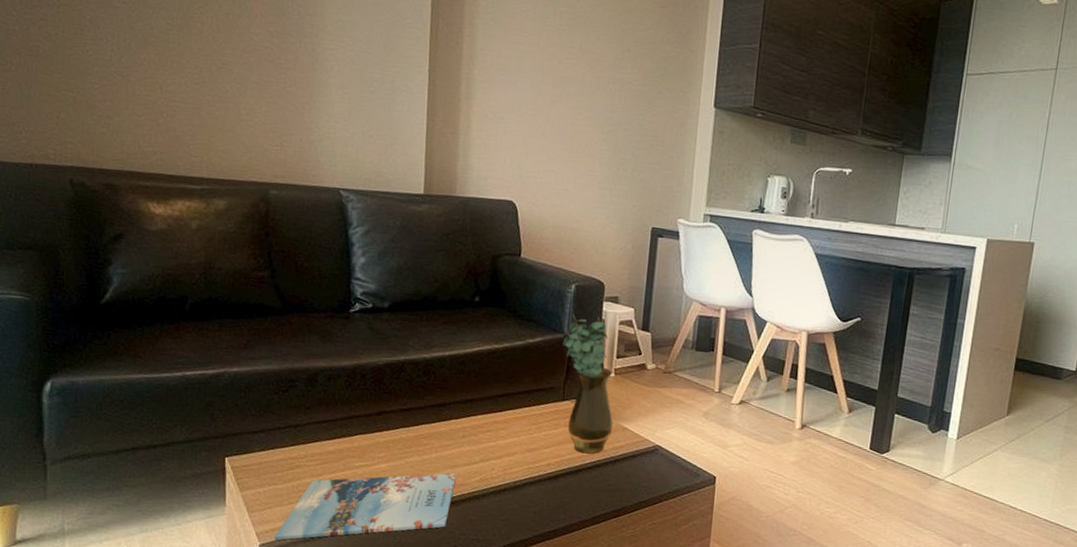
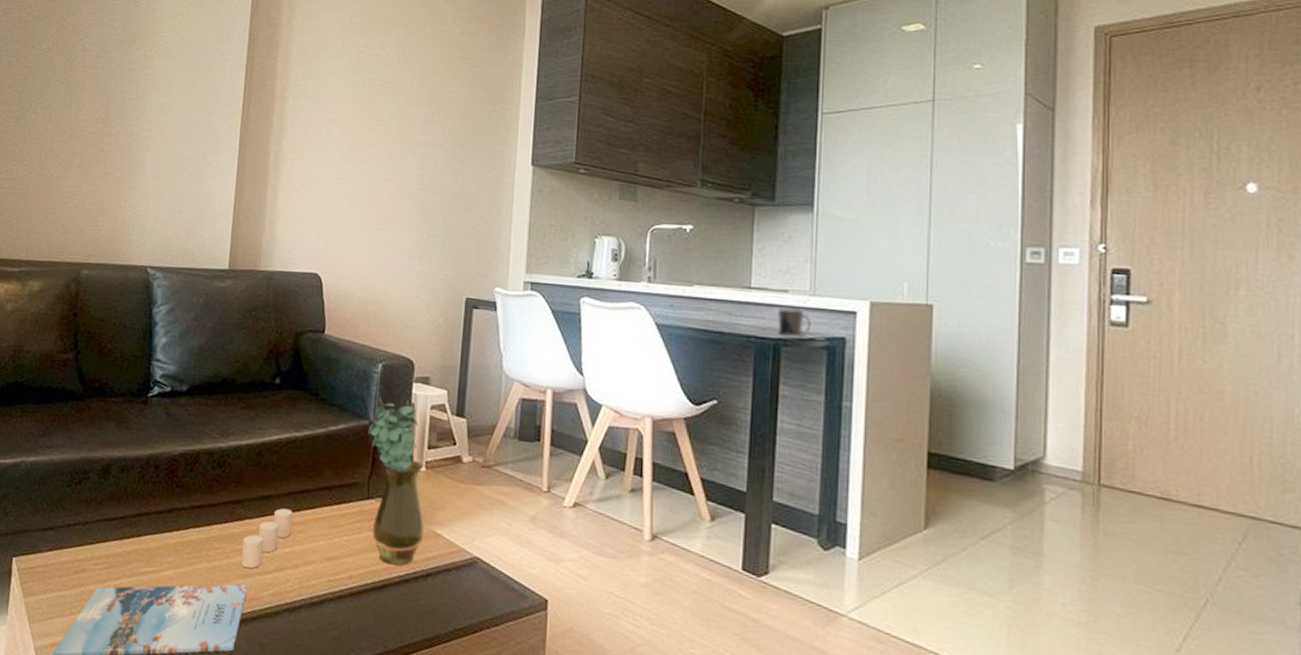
candle: none [448,410,495,461] -> present [240,508,293,569]
mug: none [914,243,940,268] -> present [778,308,811,338]

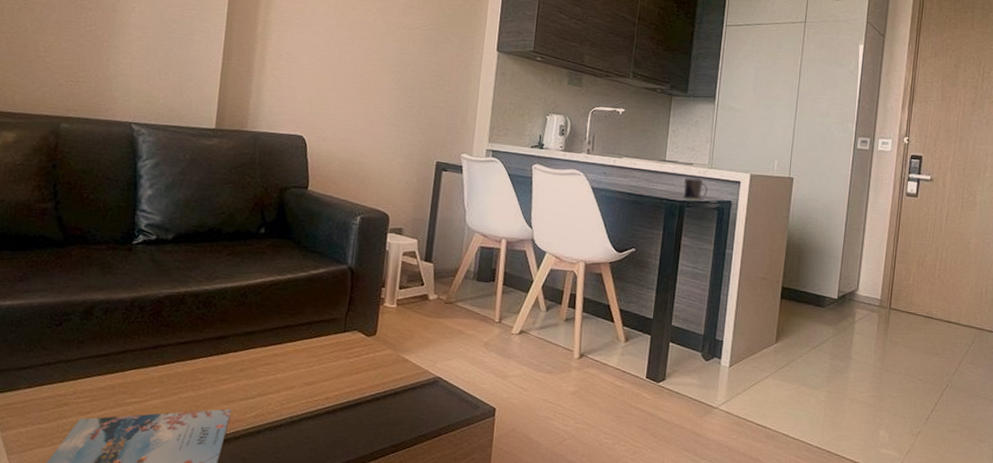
candle: present [240,508,293,569] -> none [224,342,275,396]
vase: present [368,397,425,566] -> none [346,245,395,387]

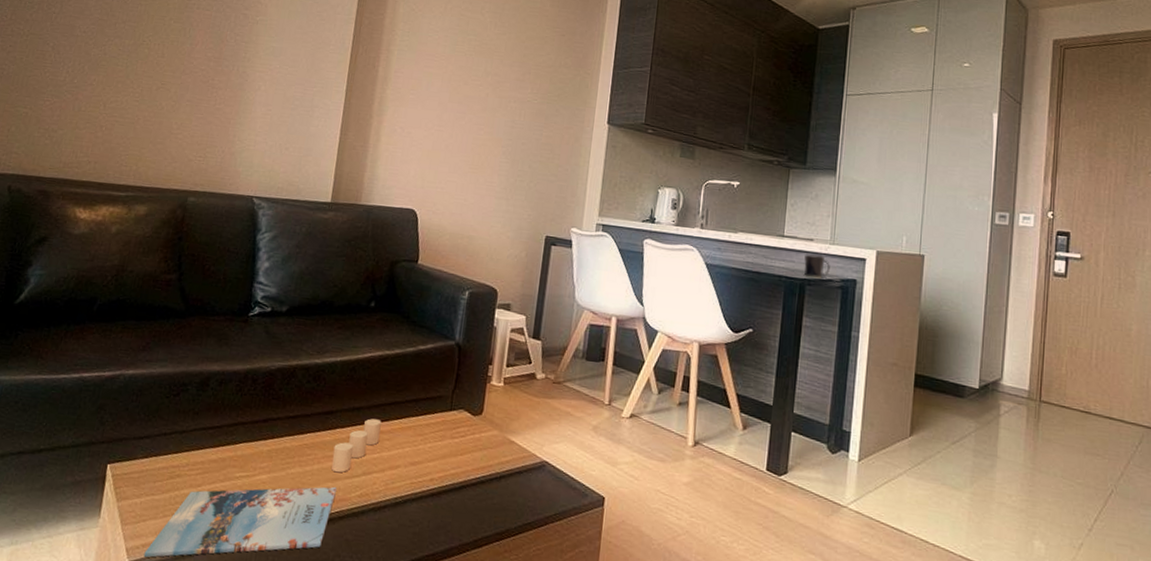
candle: none [224,342,275,396] -> present [331,418,382,473]

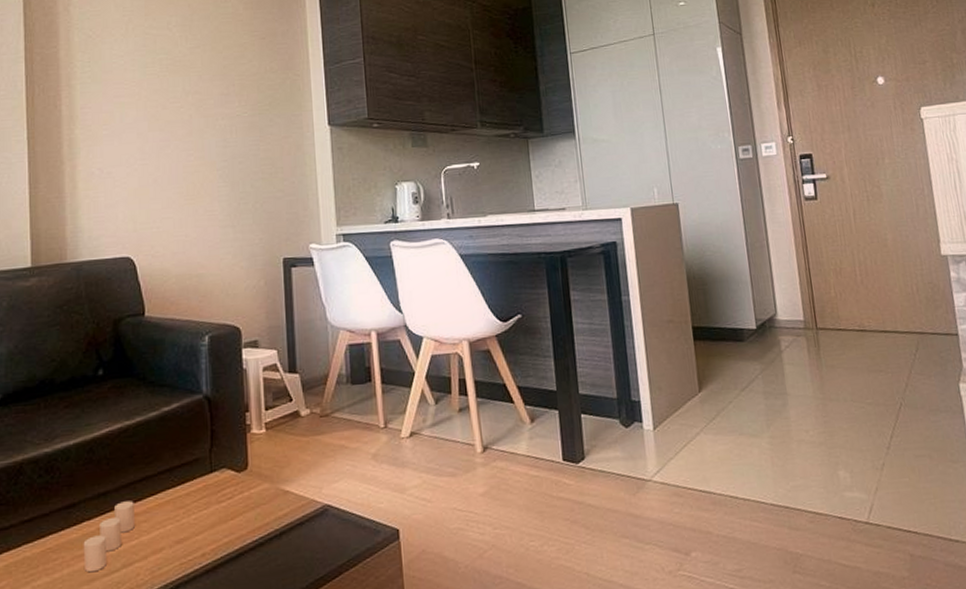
mug: present [804,254,830,279] -> none [560,222,588,249]

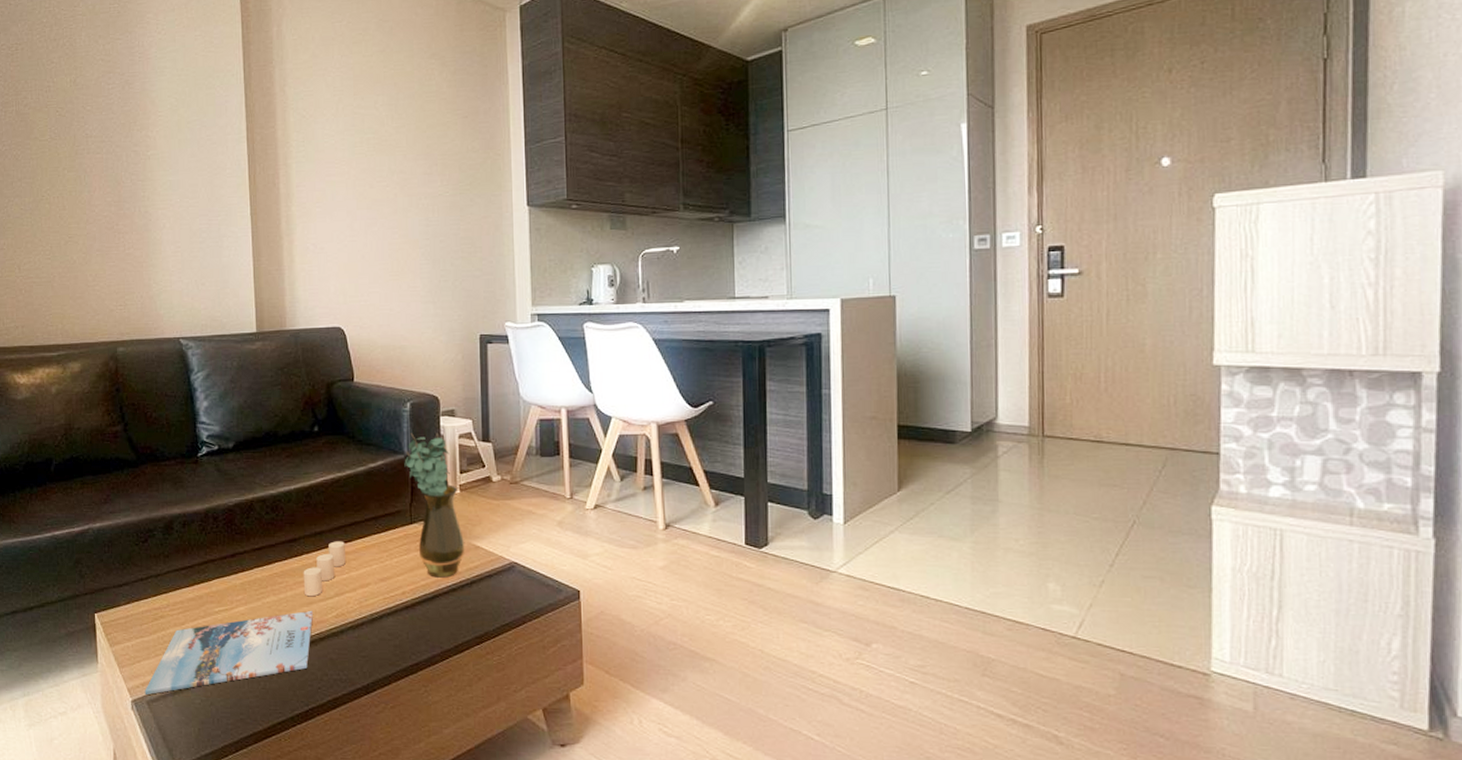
vase: none [202,367,273,533] -> present [404,433,465,578]

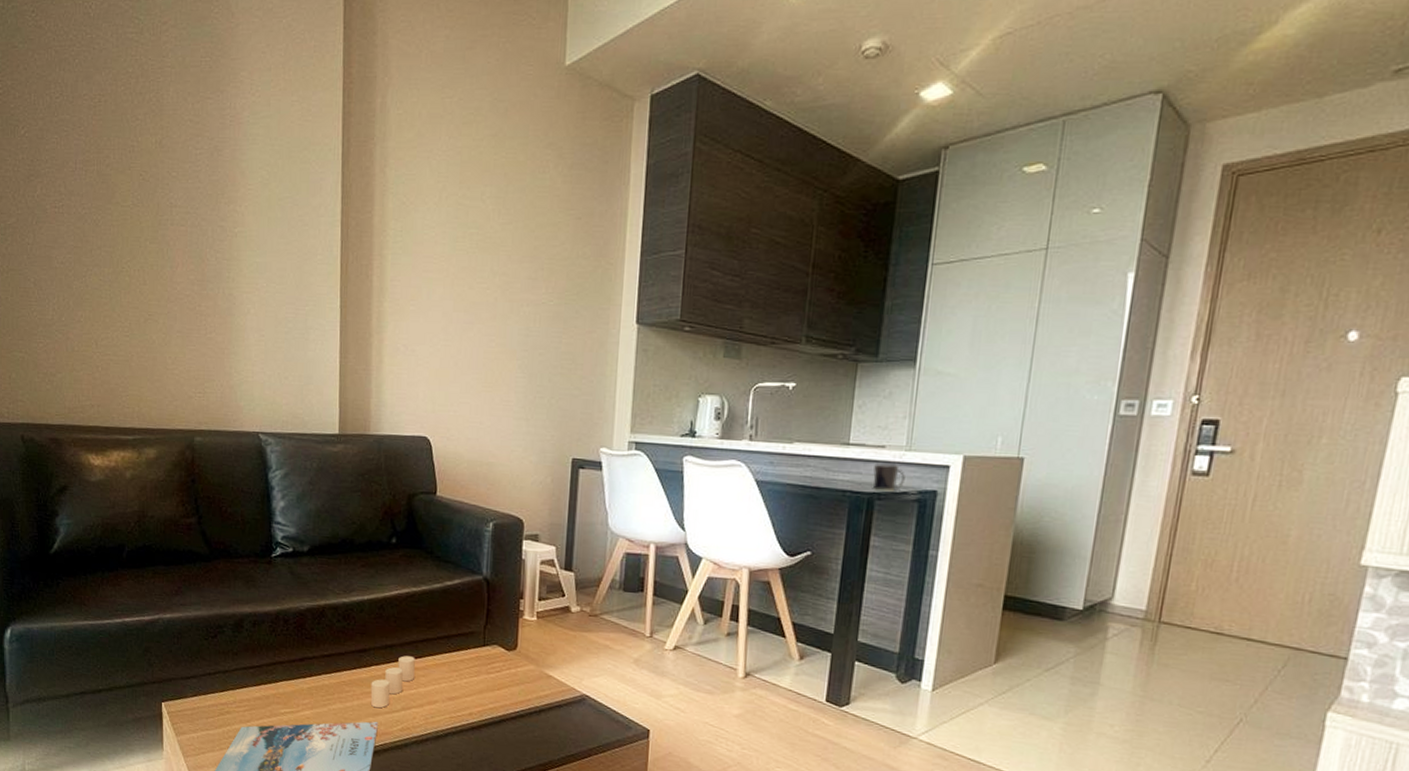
vase: present [404,433,465,578] -> none [482,554,537,703]
mug: none [761,312,790,339] -> present [873,463,905,492]

